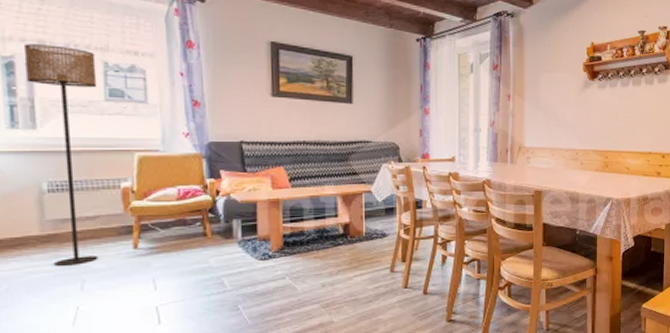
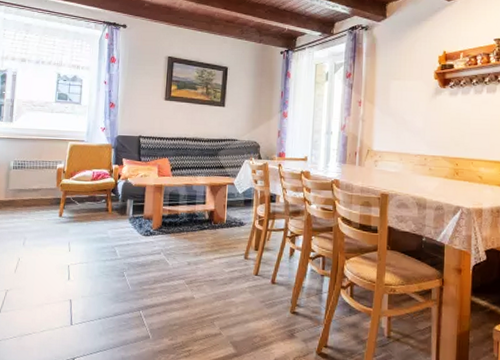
floor lamp: present [23,44,99,266] -> none [10,61,53,225]

